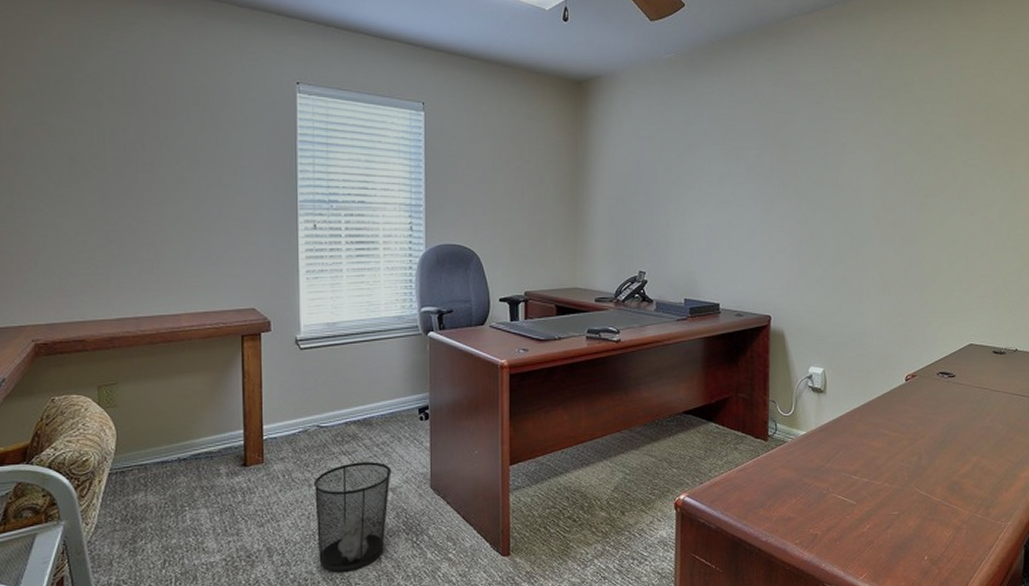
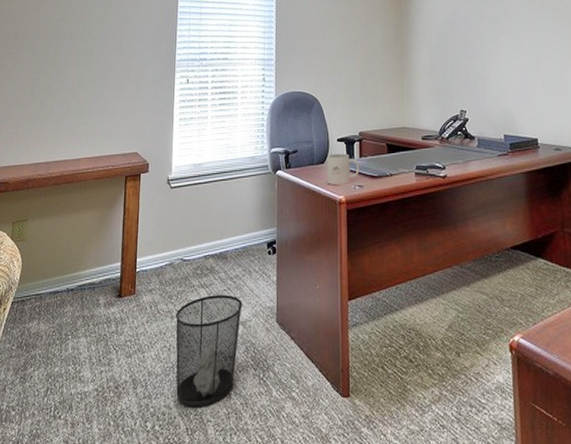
mug: none [487,314,525,349] -> present [326,153,360,186]

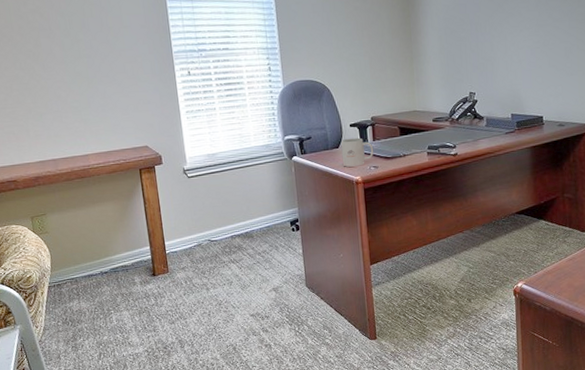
waste bin: present [175,295,243,407] -> none [210,267,273,358]

